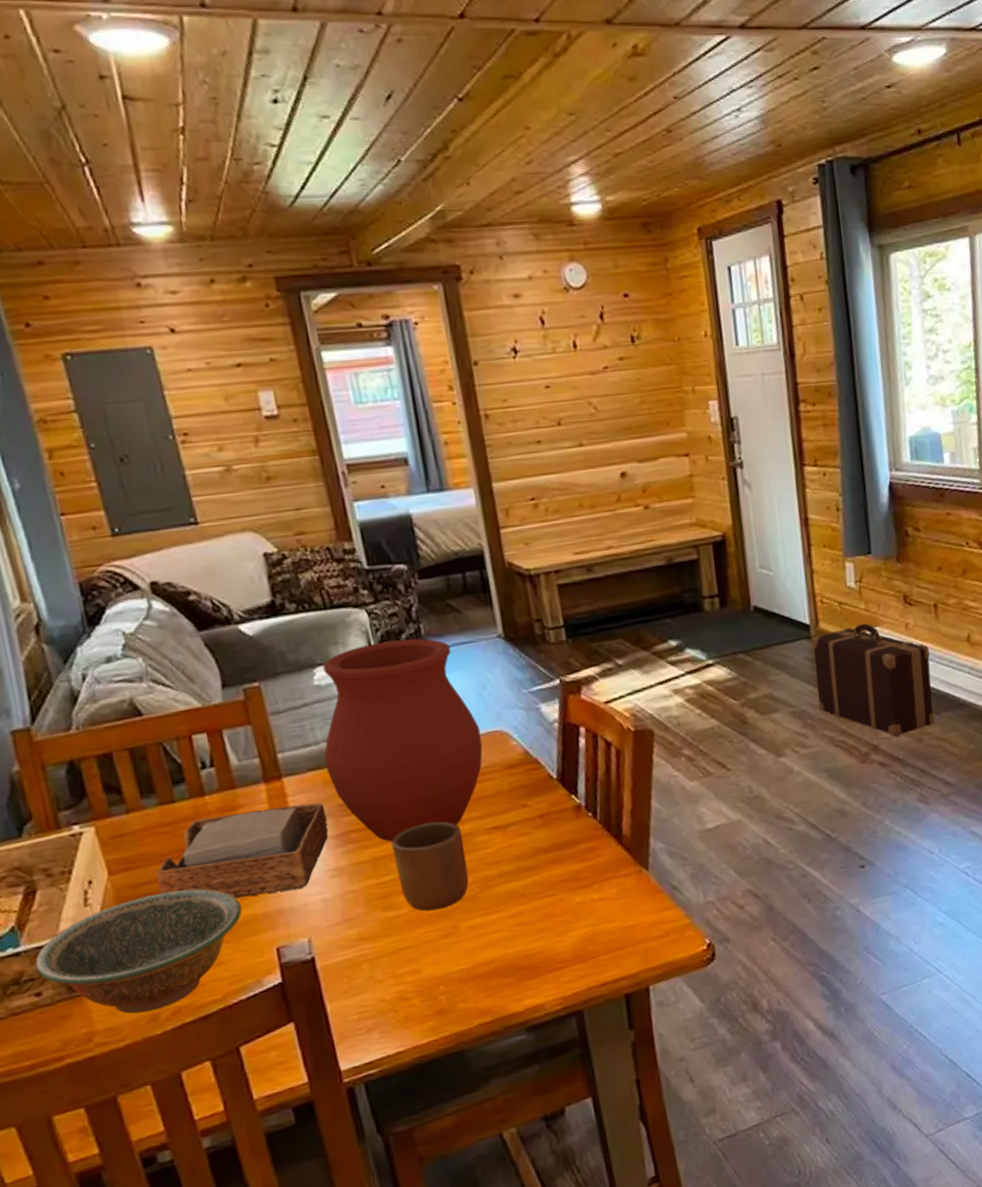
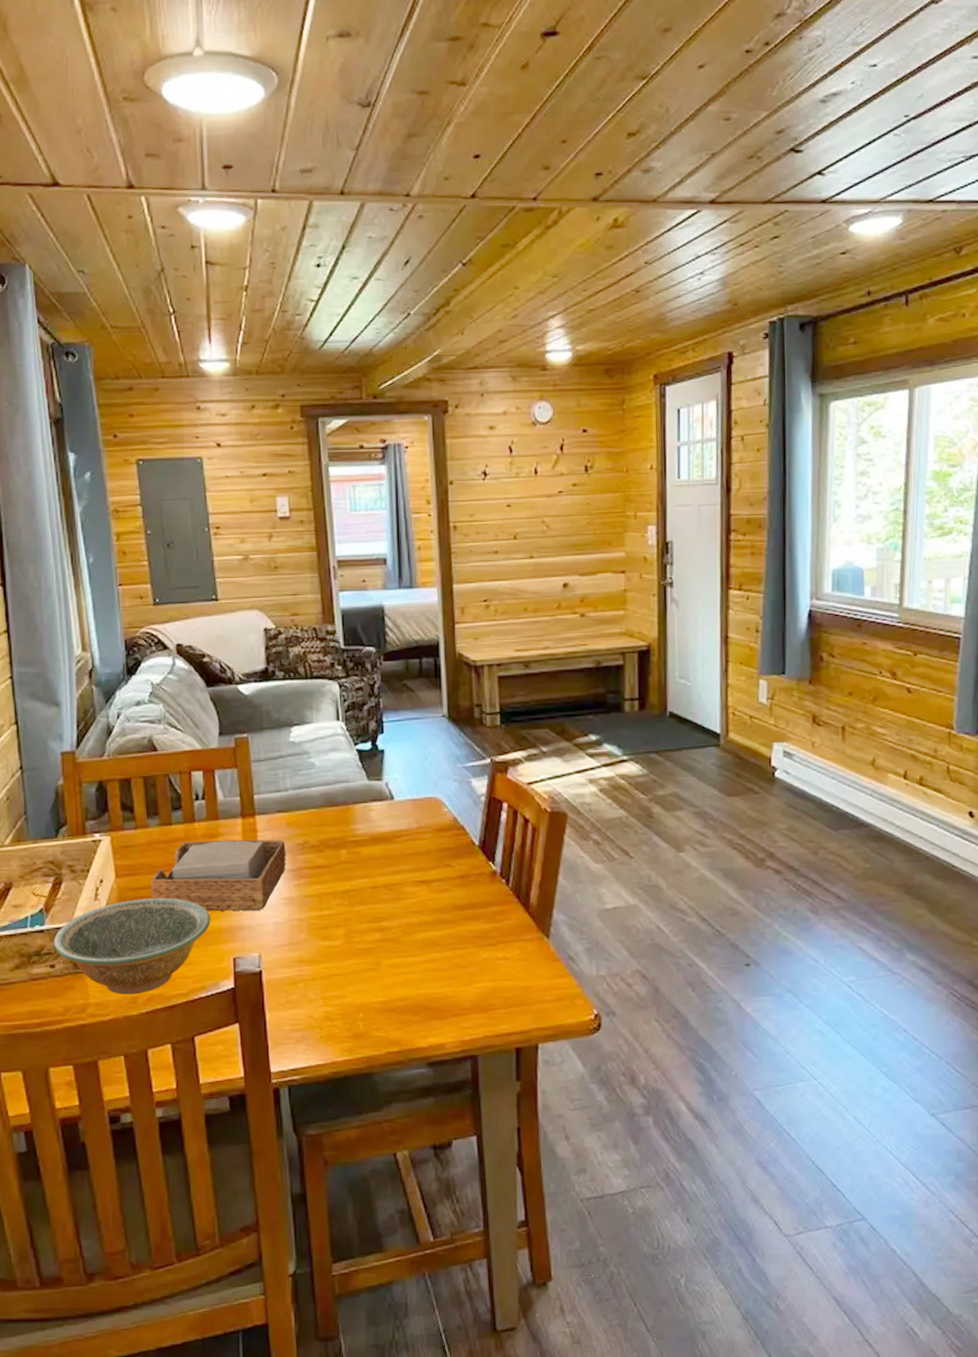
vase: present [322,638,483,842] -> none [290,710,419,881]
mug: present [391,821,469,911] -> none [335,869,395,946]
suitcase: present [812,623,934,737] -> none [720,737,833,847]

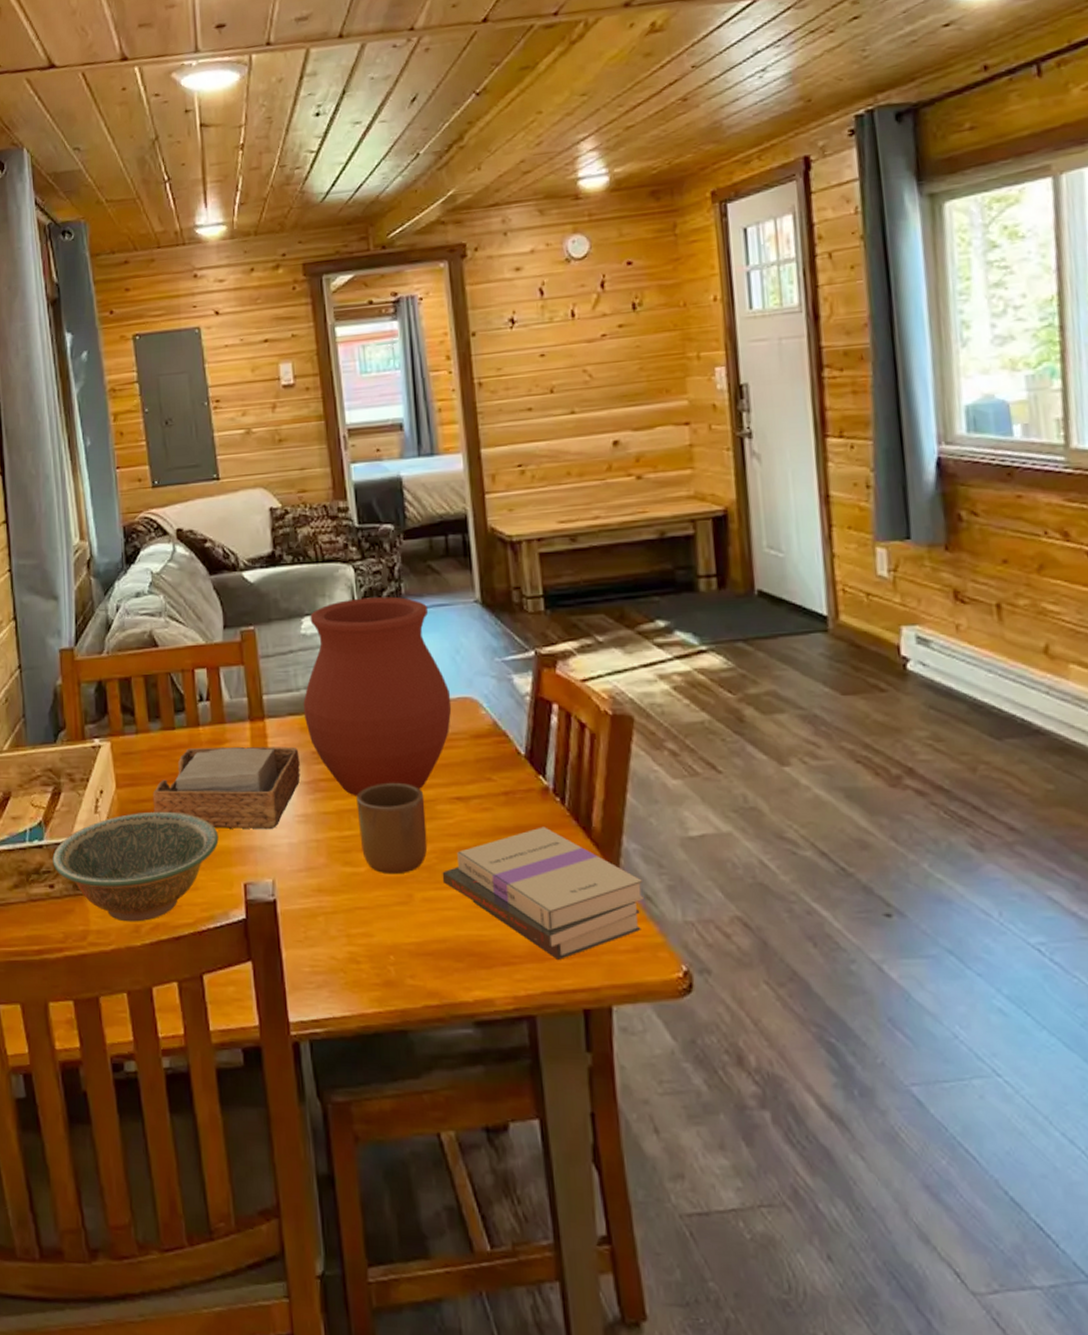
vase: none [290,710,419,881] -> present [303,596,452,796]
mug: none [335,869,395,946] -> present [356,782,428,875]
books: none [406,903,568,1010] -> present [442,827,644,960]

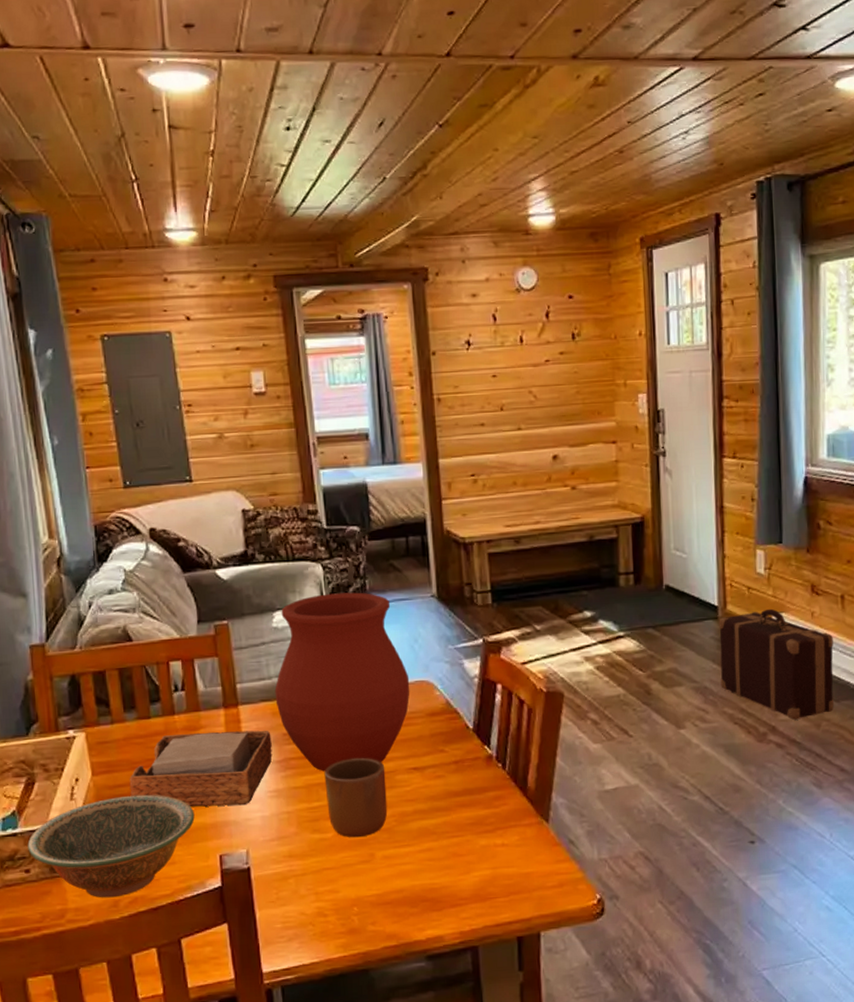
books: present [442,827,644,960] -> none [400,789,568,898]
suitcase: none [829,620,995,761] -> present [719,608,834,720]

